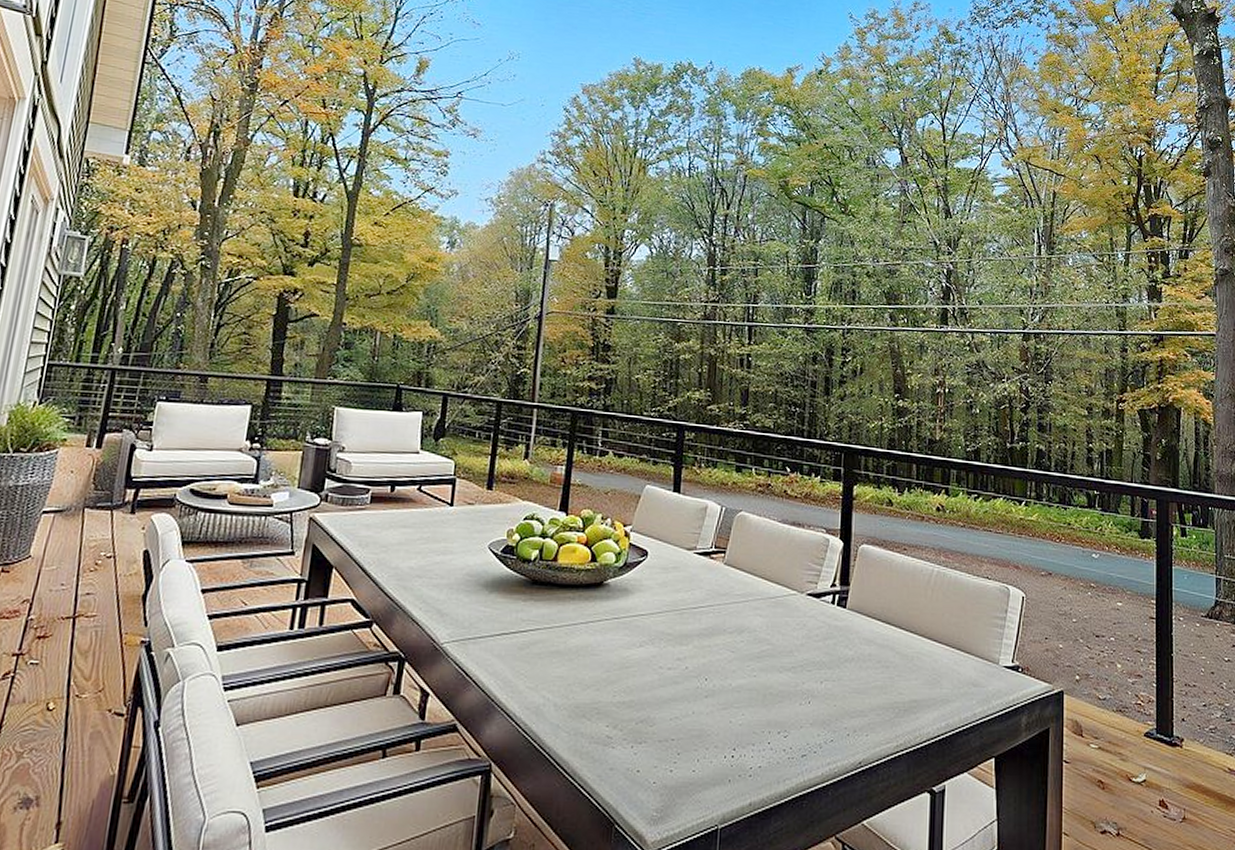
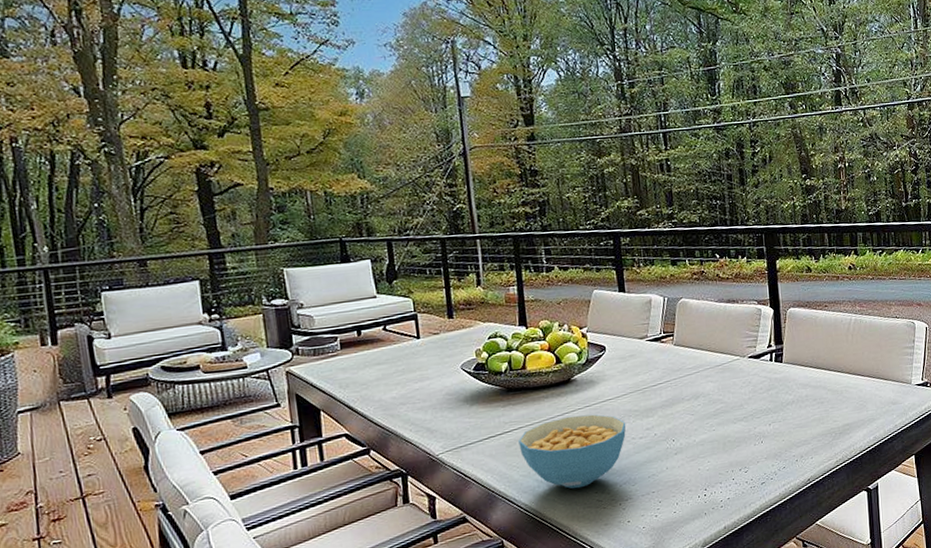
cereal bowl: none [532,626,656,717] -> present [518,414,626,489]

